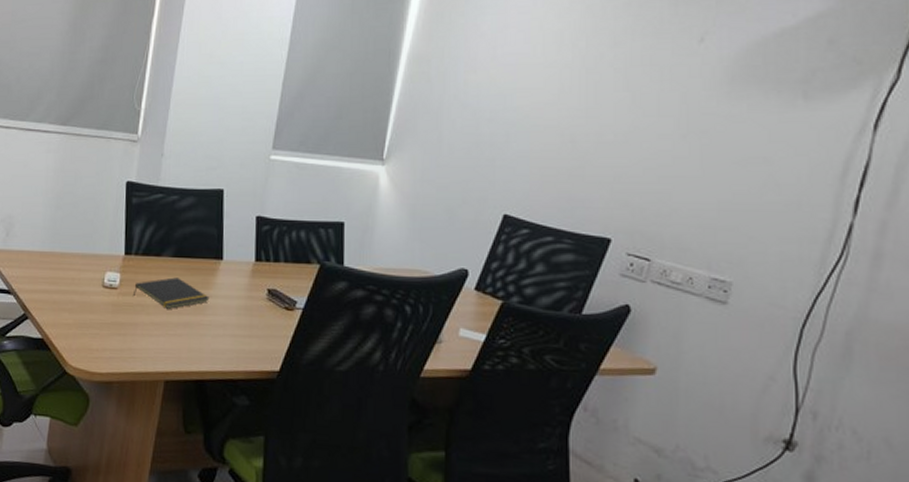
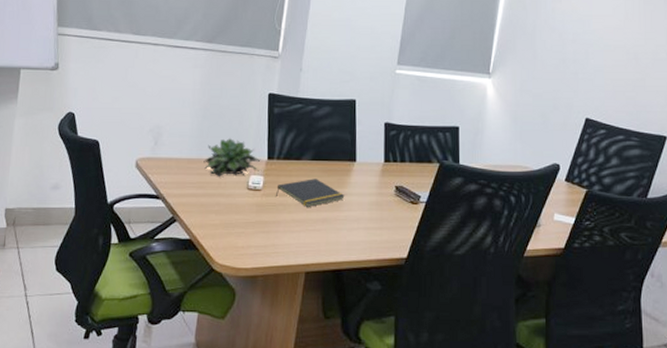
succulent plant: none [56,231,118,272] -> present [203,138,261,176]

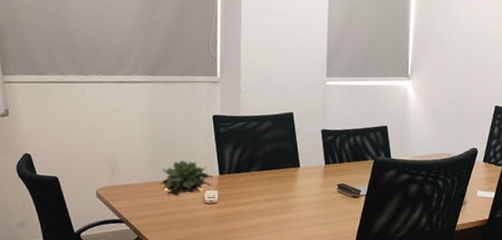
notepad: present [275,179,345,207] -> none [230,186,294,213]

